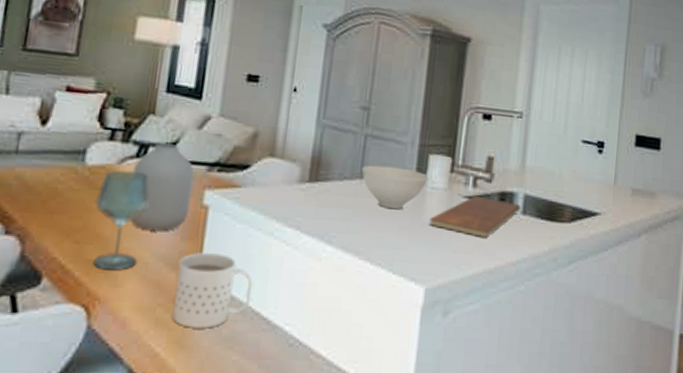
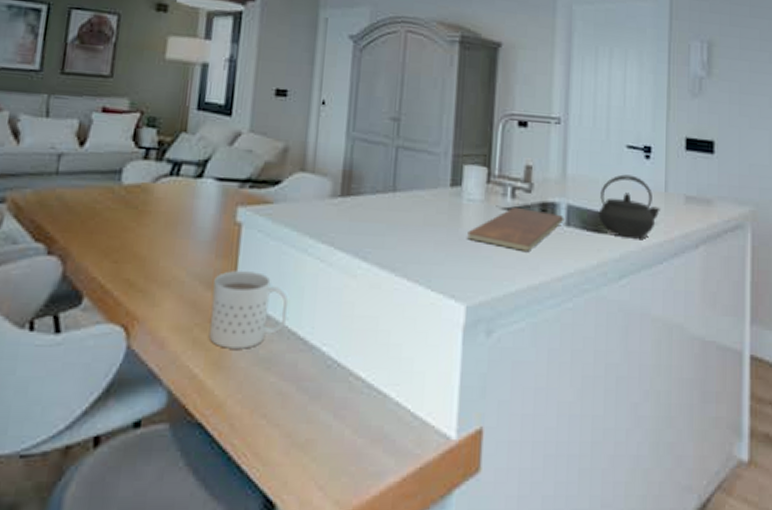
wine glass: present [93,170,151,271] -> none [131,188,185,290]
vase: present [130,143,194,231] -> none [166,161,227,249]
bowl: present [361,165,429,210] -> none [394,177,464,224]
kettle: none [552,167,609,227] -> present [598,174,660,239]

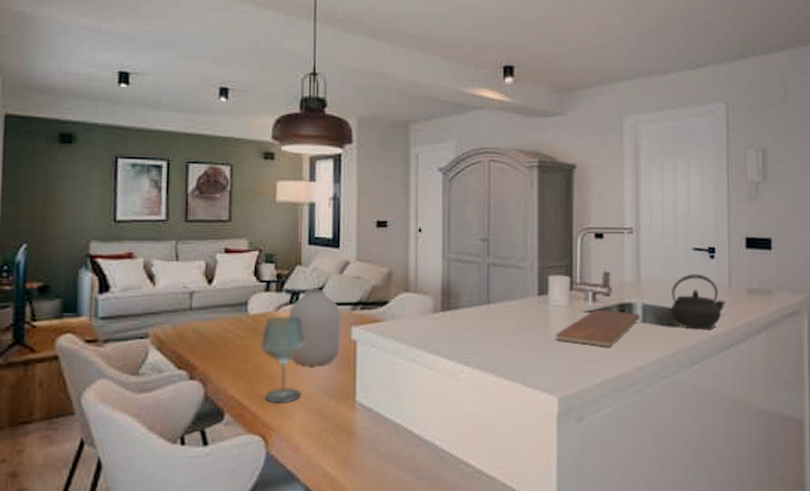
wine glass: none [131,188,185,290] -> present [260,316,307,403]
vase: none [166,161,227,249] -> present [288,289,341,366]
mug: present [208,271,289,349] -> none [336,382,403,448]

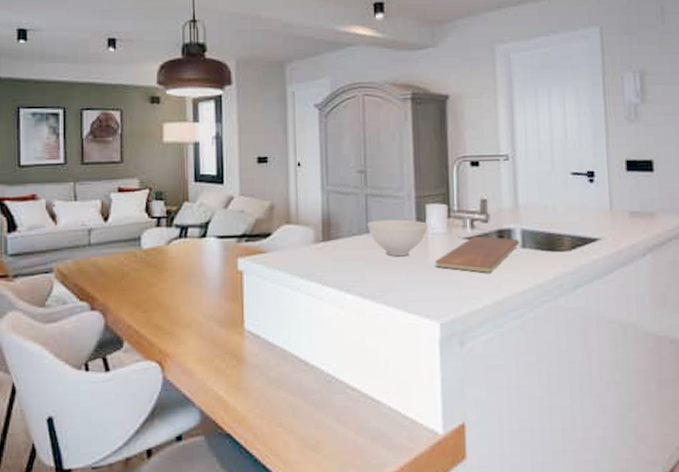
wine glass: present [260,316,307,403] -> none [153,249,196,332]
vase: present [288,289,341,366] -> none [178,224,228,296]
bowl: none [487,290,550,329] -> present [366,219,428,257]
kettle: present [670,274,725,329] -> none [550,198,607,253]

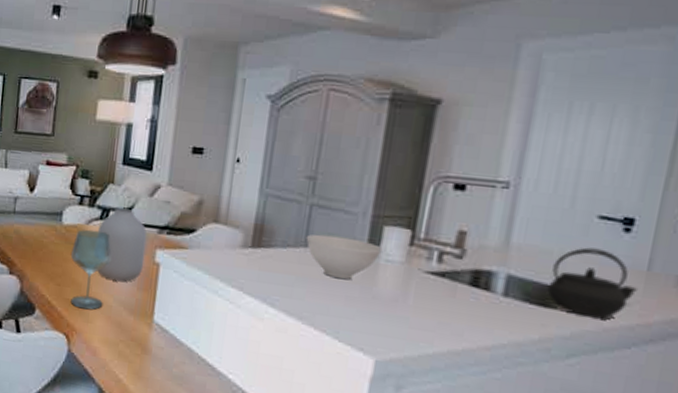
wine glass: none [153,249,196,332] -> present [70,229,113,310]
vase: none [178,224,228,296] -> present [97,208,147,282]
chopping board: present [435,235,520,273] -> none [382,271,502,317]
kettle: none [550,198,607,253] -> present [546,247,637,319]

